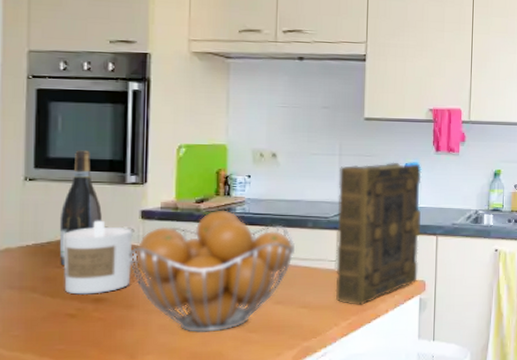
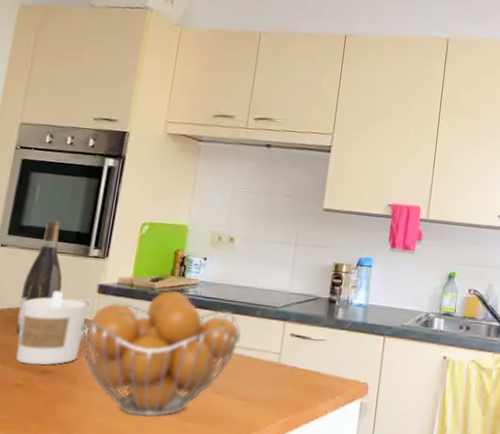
book: present [335,162,422,305] -> none [276,255,375,404]

